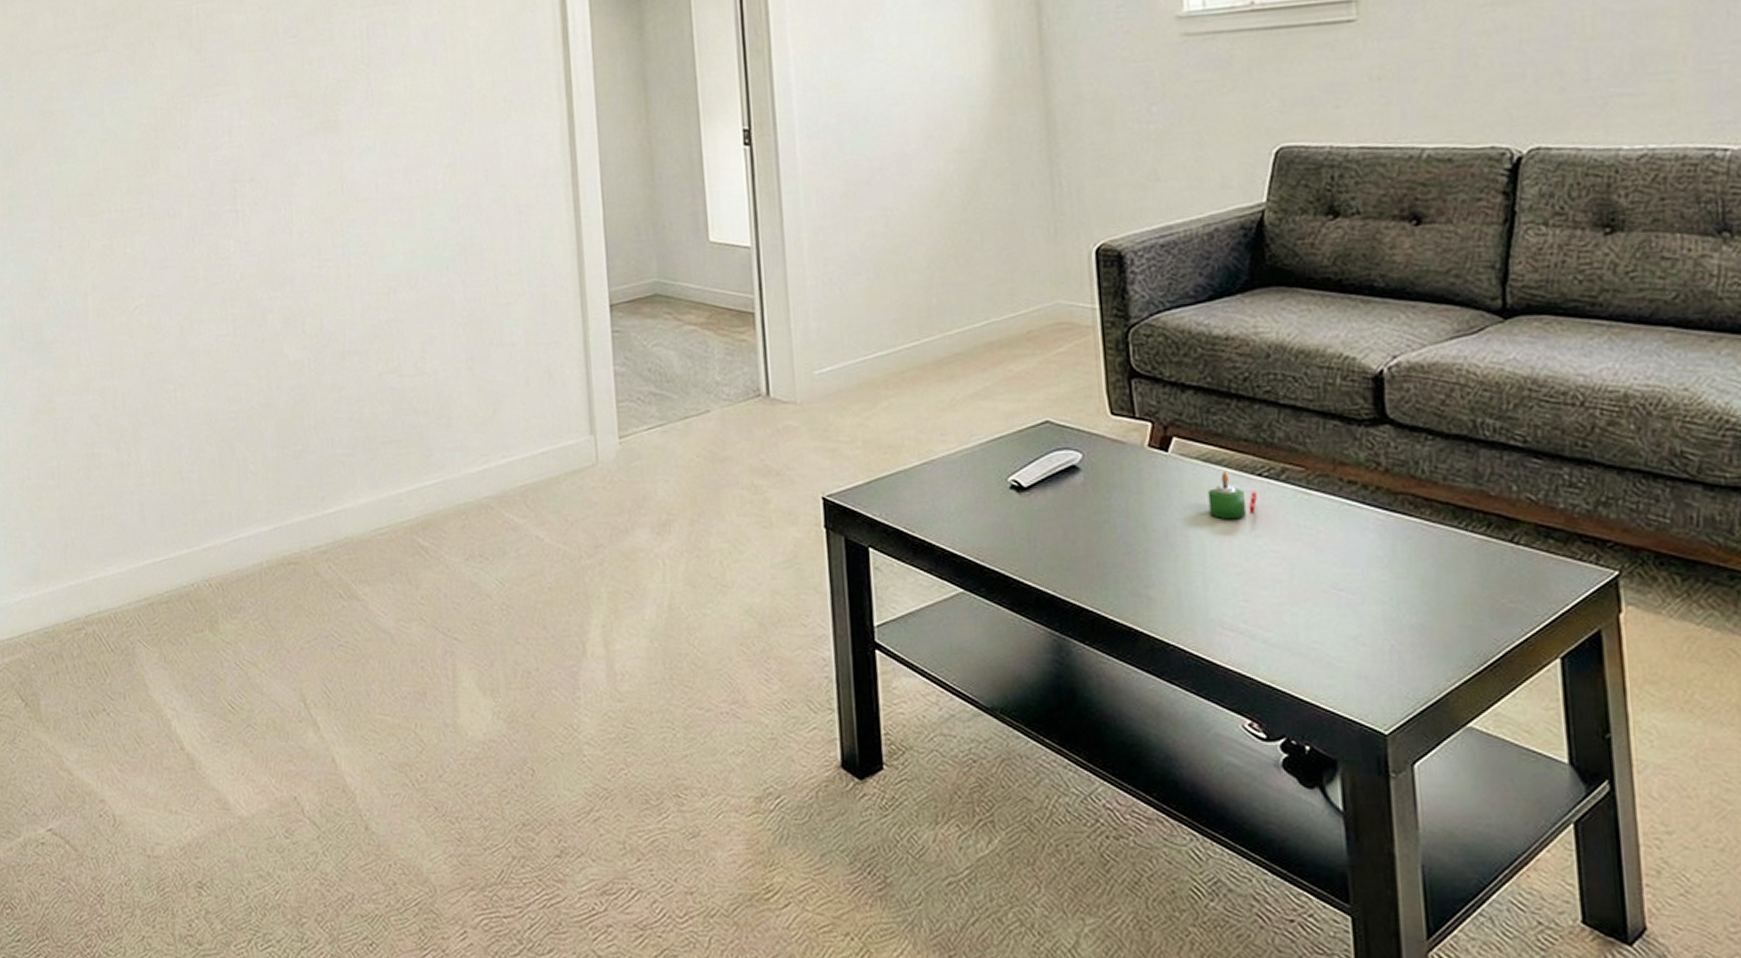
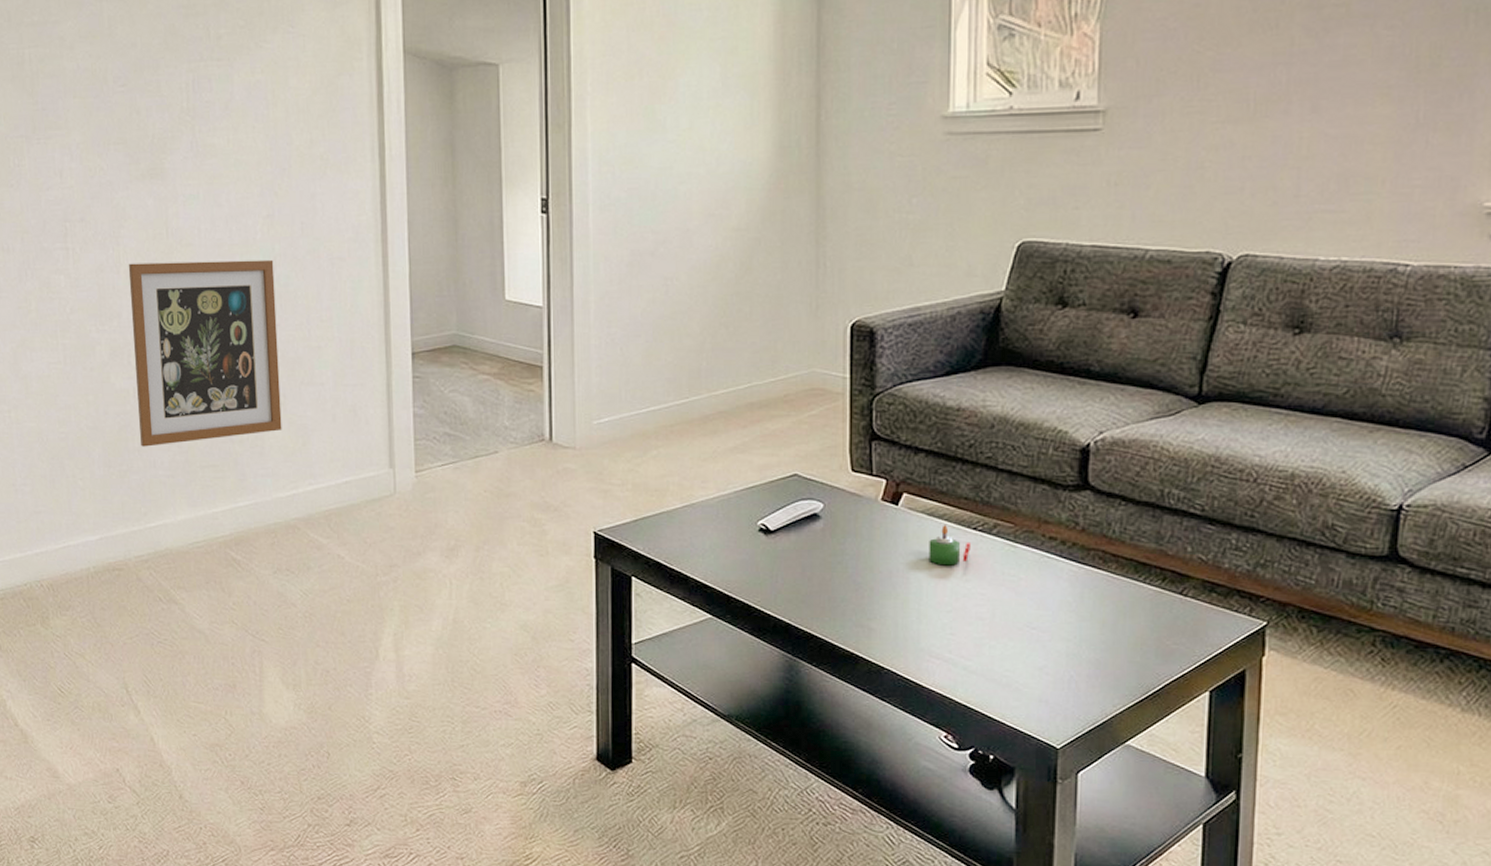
wall art: none [301,211,471,423] -> present [128,259,282,447]

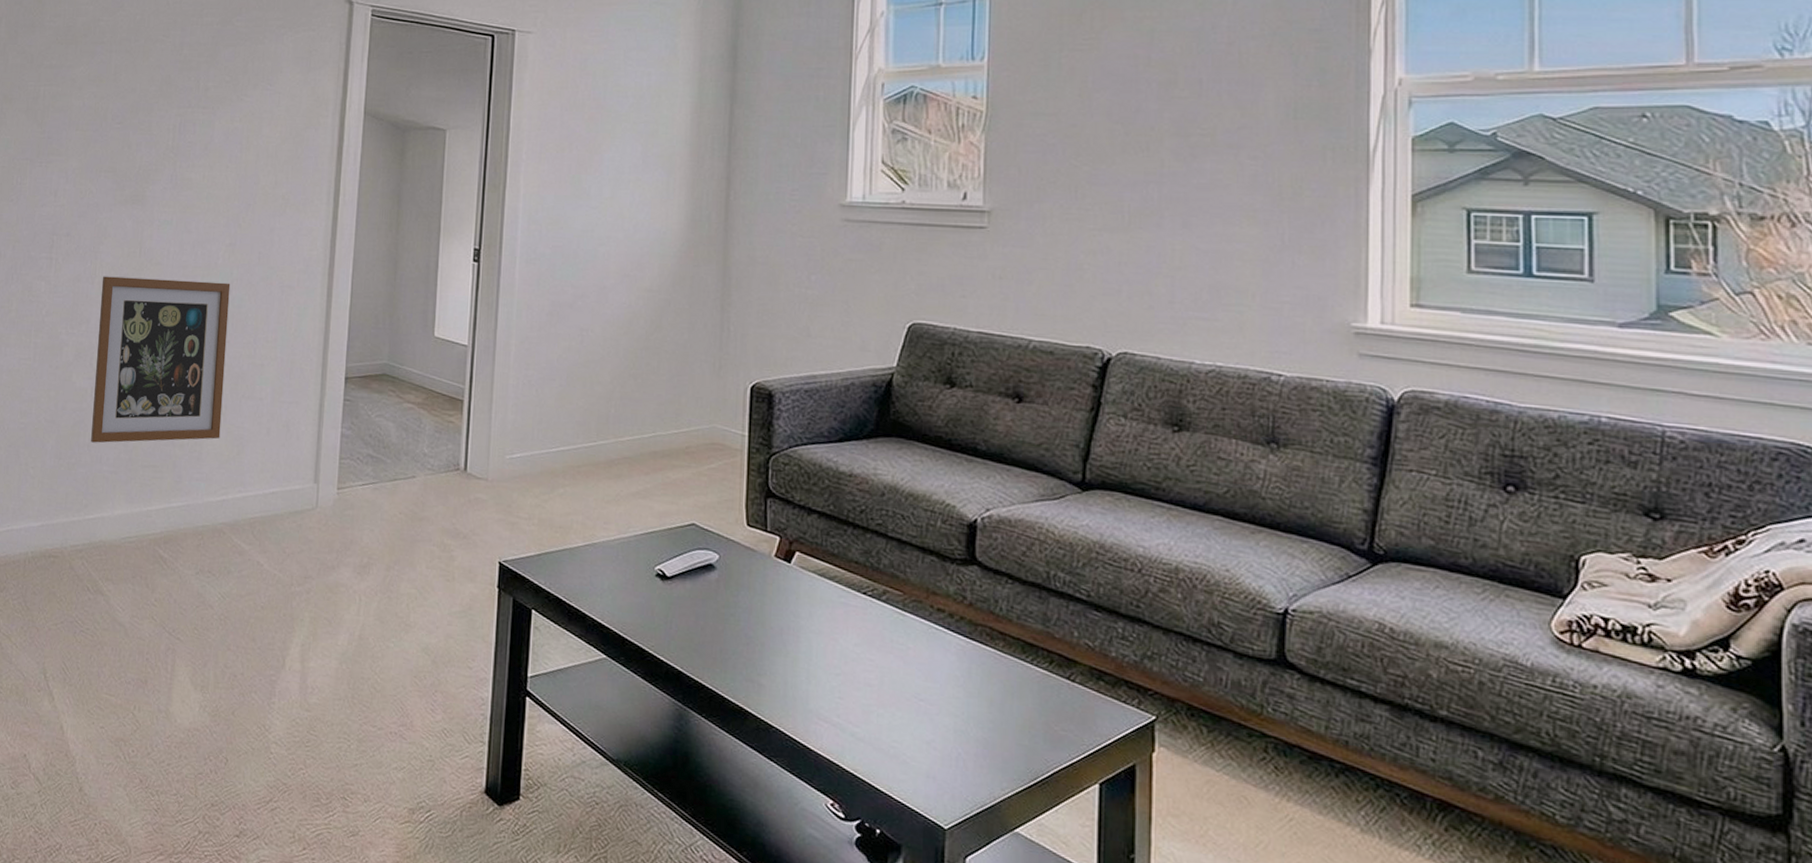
candle: present [928,525,971,566] -> none [819,587,860,628]

